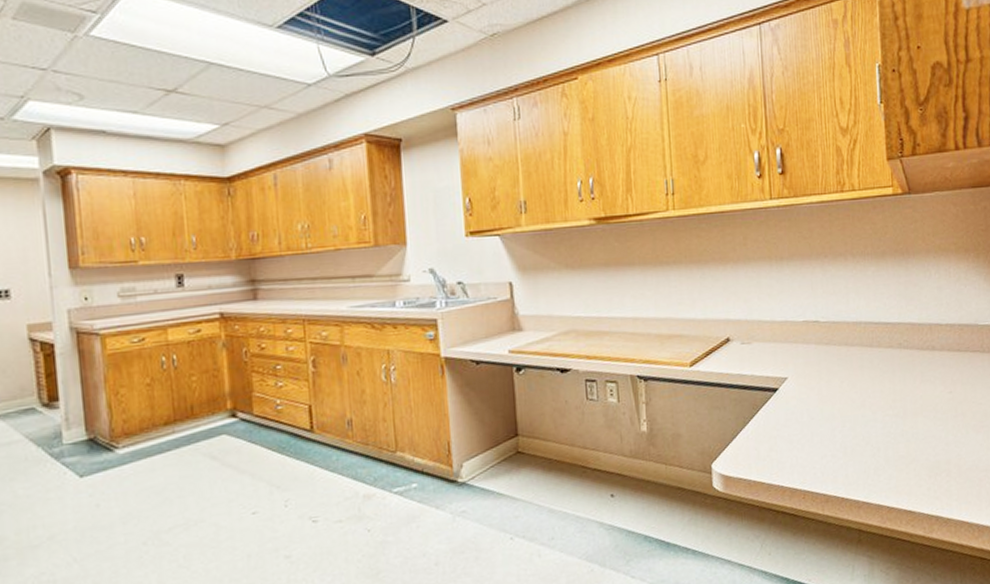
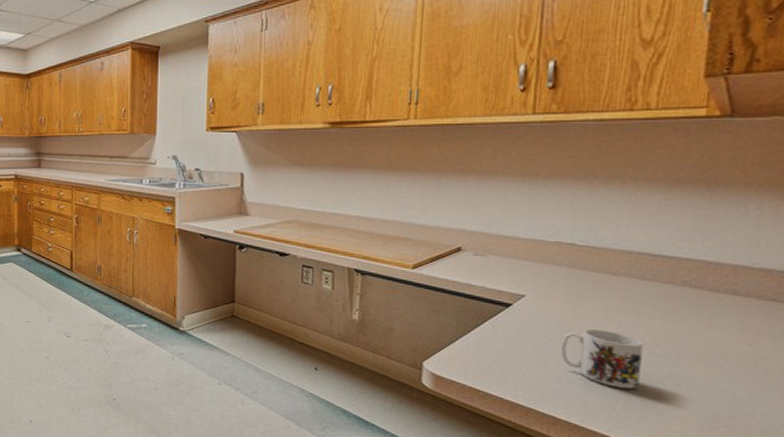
mug: none [820,399,883,454] -> present [559,328,644,389]

